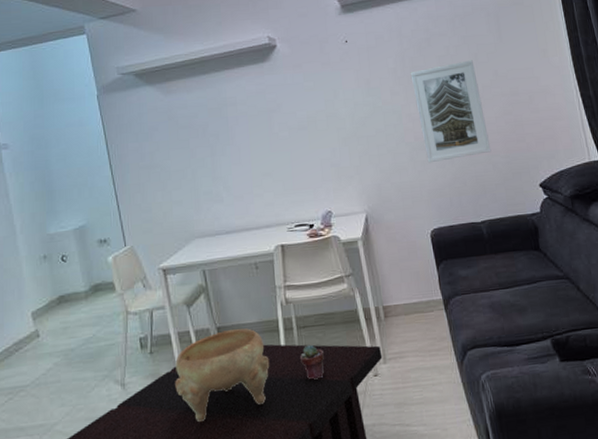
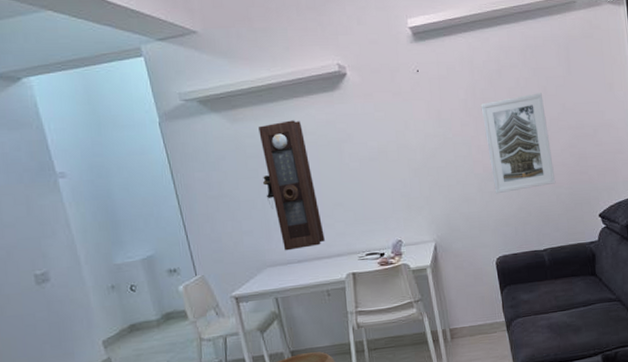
pendulum clock: none [191,91,253,222] -> present [259,120,325,251]

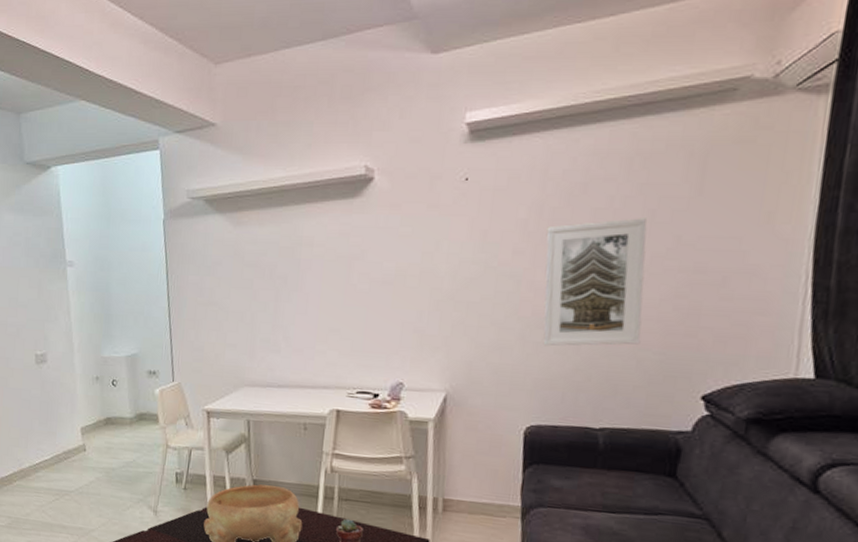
pendulum clock: present [259,120,325,251] -> none [255,228,313,373]

